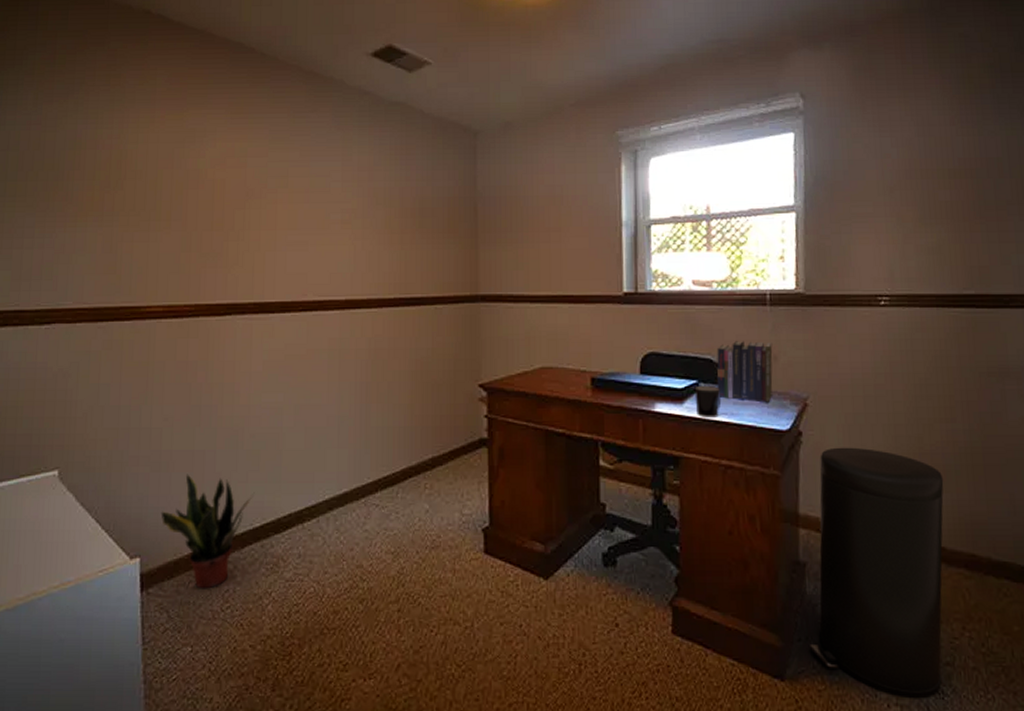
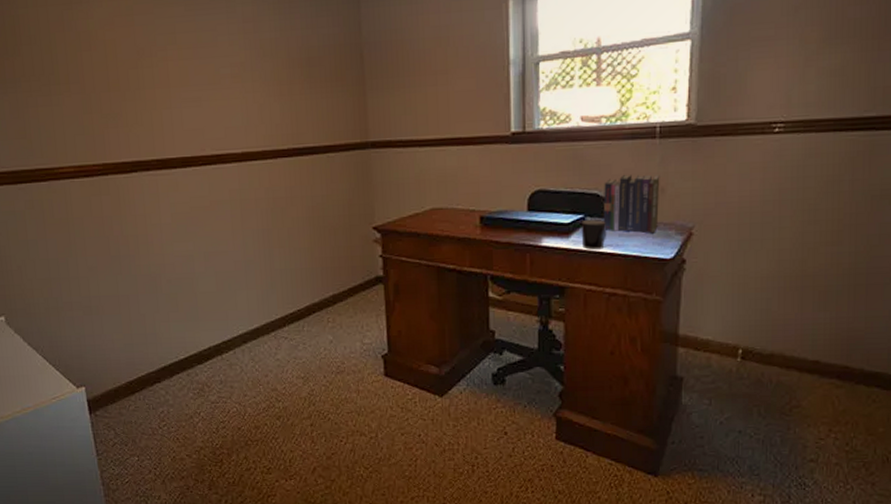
potted plant: present [160,474,255,589] -> none [97,316,177,411]
pedal bin: present [808,447,944,699] -> none [681,272,824,490]

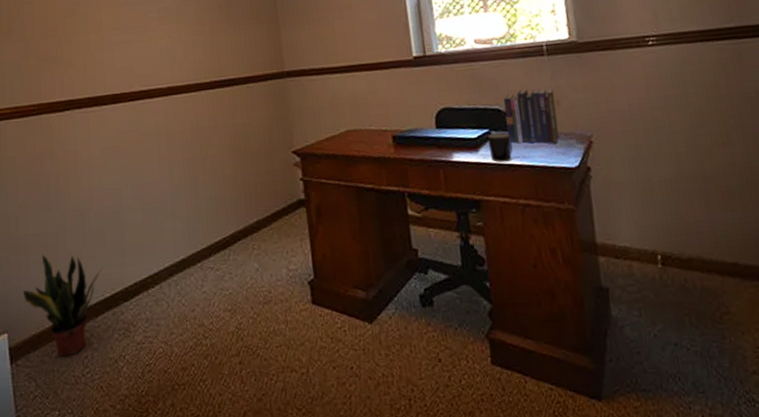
potted plant: none [97,316,177,411] -> present [22,254,103,358]

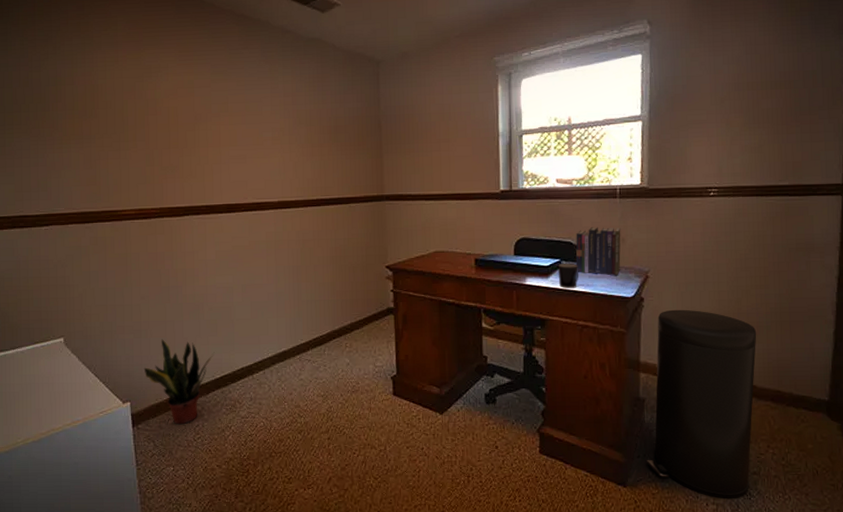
pedal bin: none [609,177,750,409] -> present [646,309,757,499]

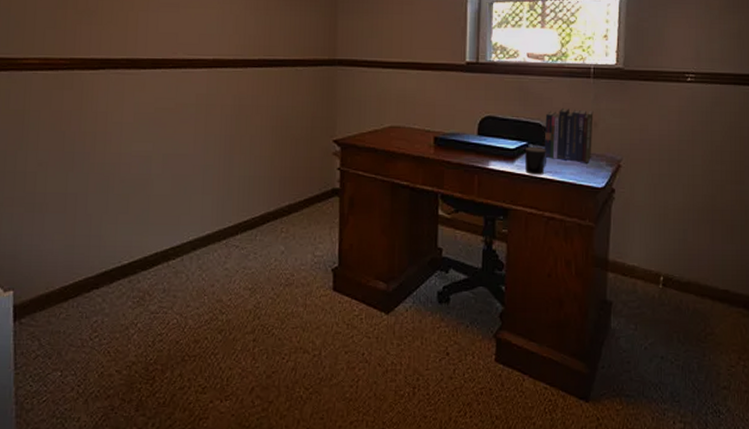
potted plant: present [143,339,215,425] -> none [34,215,124,320]
pedal bin: present [646,309,757,499] -> none [610,203,731,417]

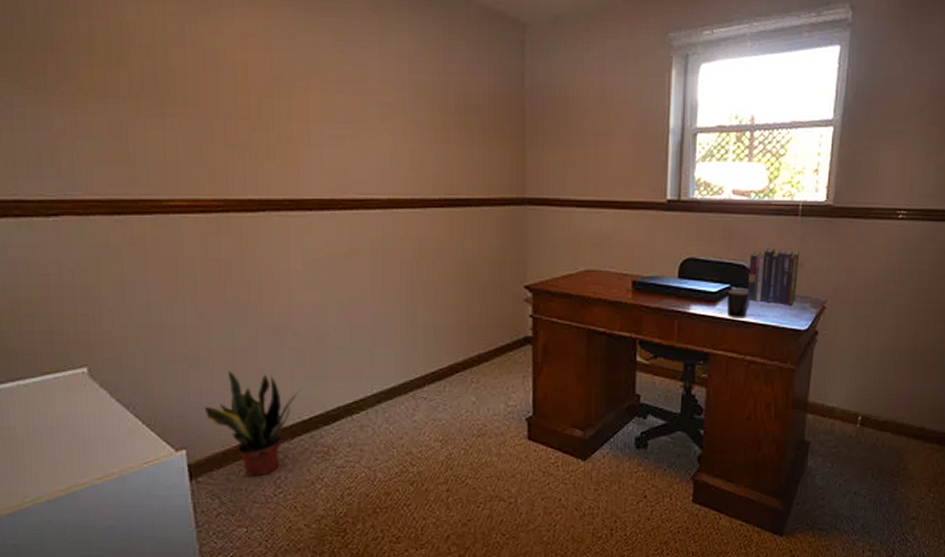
potted plant: none [34,215,124,320] -> present [204,370,301,477]

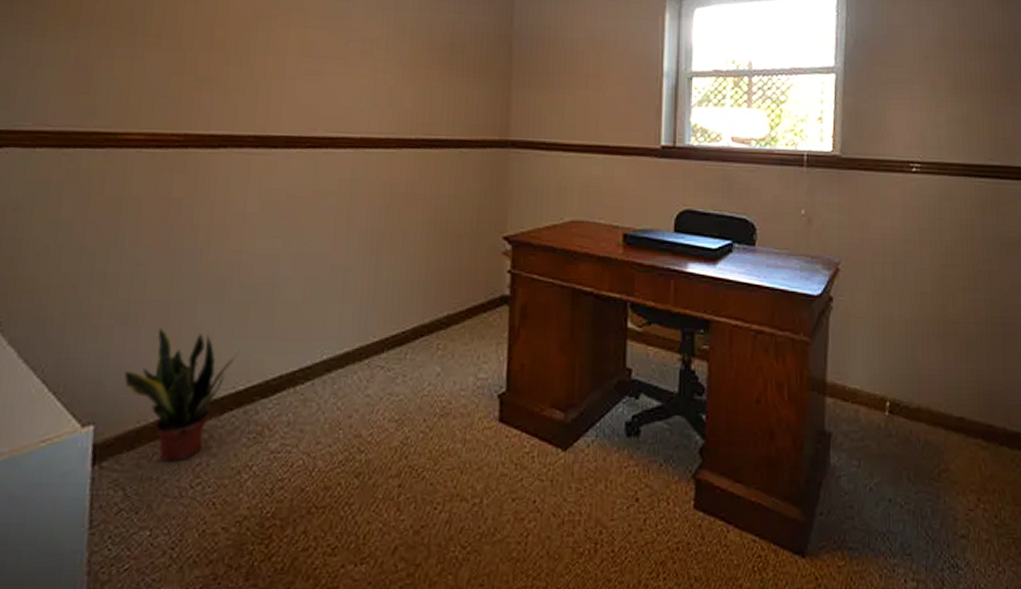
mug: present [726,290,750,320] -> none [728,247,755,281]
books: present [747,249,800,306] -> none [751,202,808,267]

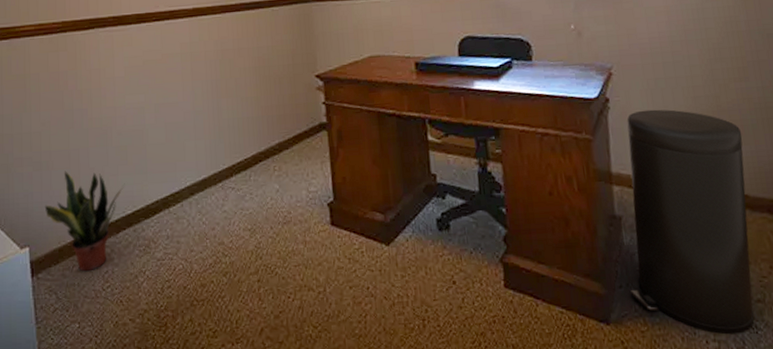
pedal bin: none [830,314,965,574] -> present [626,109,754,335]

